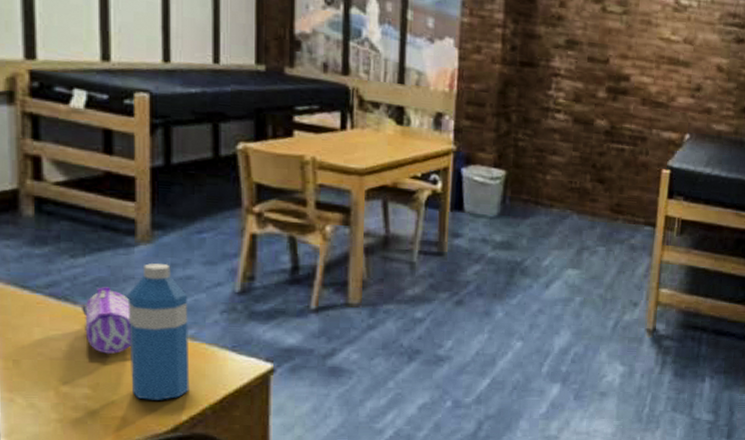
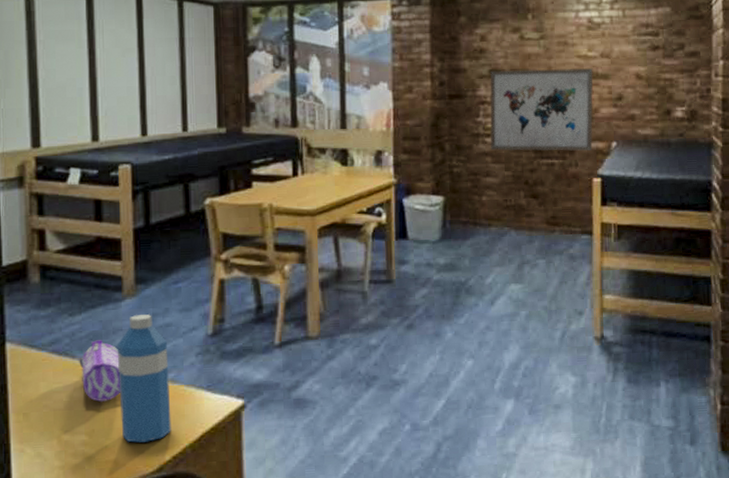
wall art: none [560,41,674,140] -> present [490,68,593,151]

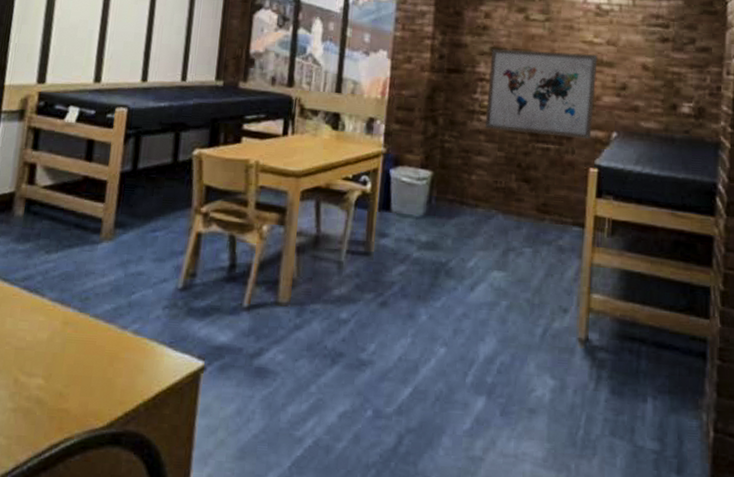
pencil case: present [79,340,120,402] -> none [47,281,88,346]
water bottle: present [117,314,172,443] -> none [78,260,136,394]

